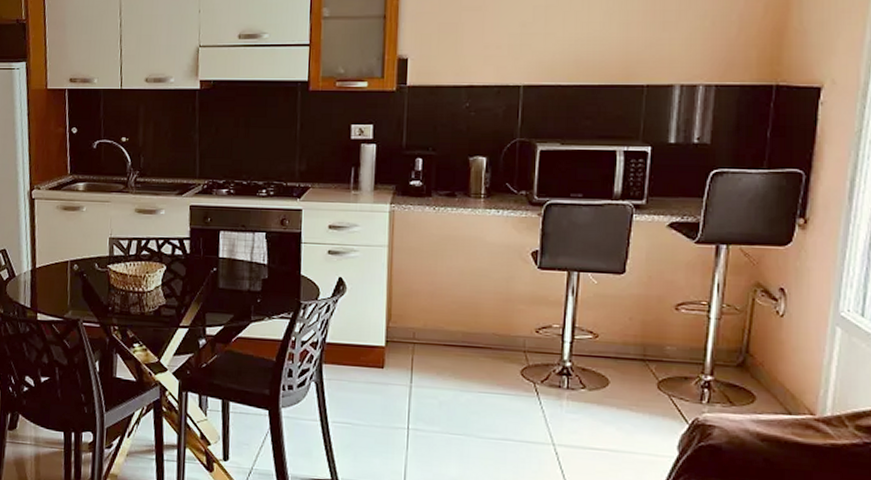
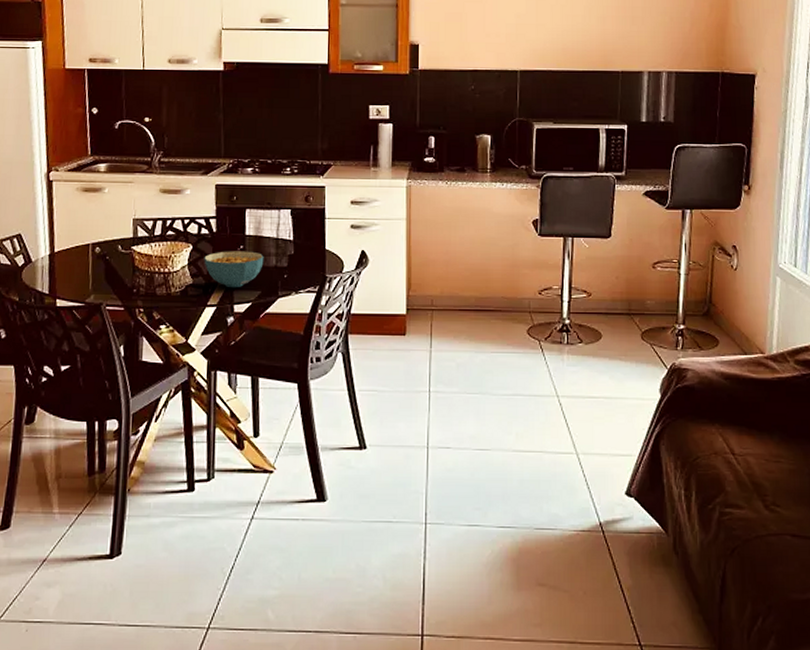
cereal bowl: none [177,272,237,311] -> present [204,251,264,288]

